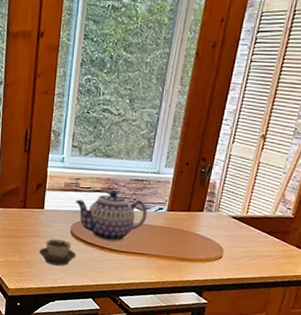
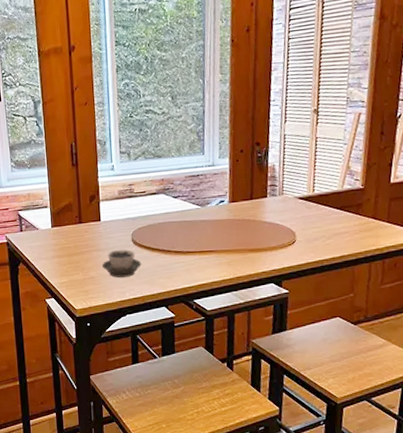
teapot: present [75,190,147,242] -> none [132,190,209,244]

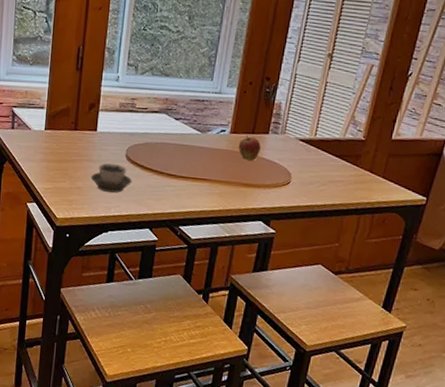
fruit: none [239,202,261,227] -> present [238,135,261,161]

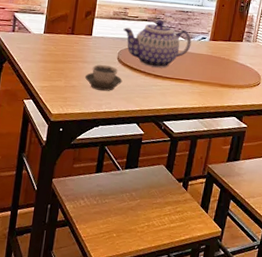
teapot: none [131,111,209,166] -> present [123,20,192,68]
fruit: present [238,135,261,161] -> none [216,42,236,65]

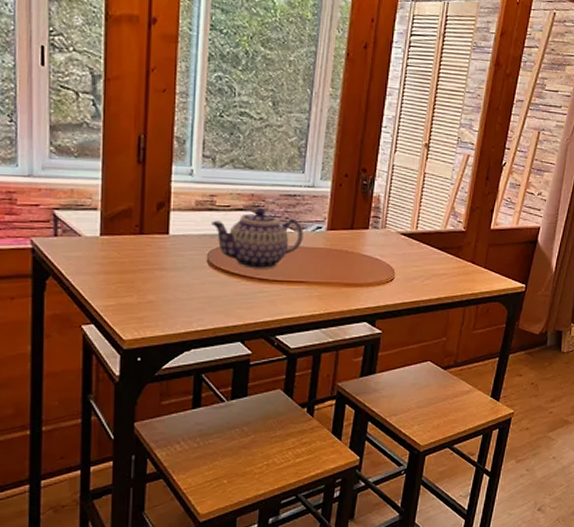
cup: present [84,64,123,92] -> none [164,271,217,305]

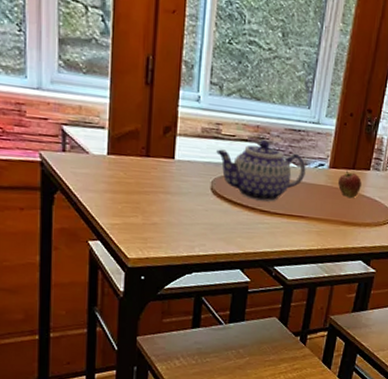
fruit: none [336,231,361,259] -> present [337,170,362,199]

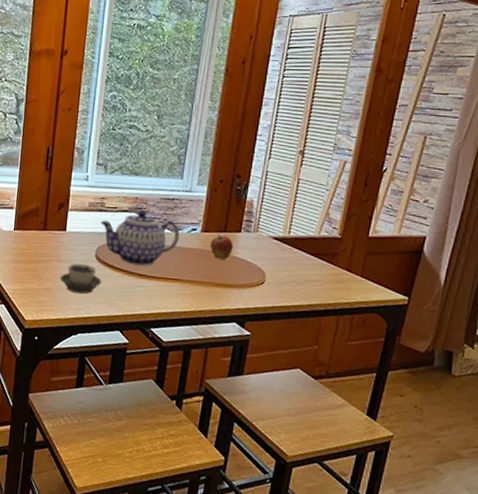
cup: none [168,196,219,230] -> present [59,264,102,294]

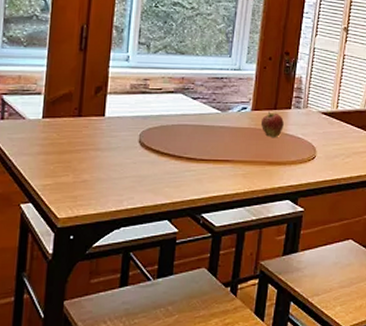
cup: present [59,264,102,294] -> none [98,151,147,184]
teapot: present [100,210,180,266] -> none [144,91,230,149]

